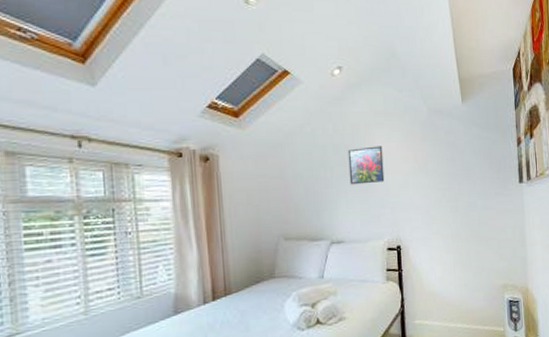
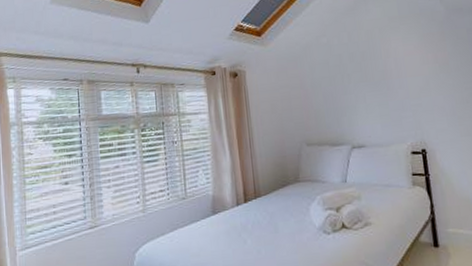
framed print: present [347,146,385,185] -> none [363,49,404,90]

